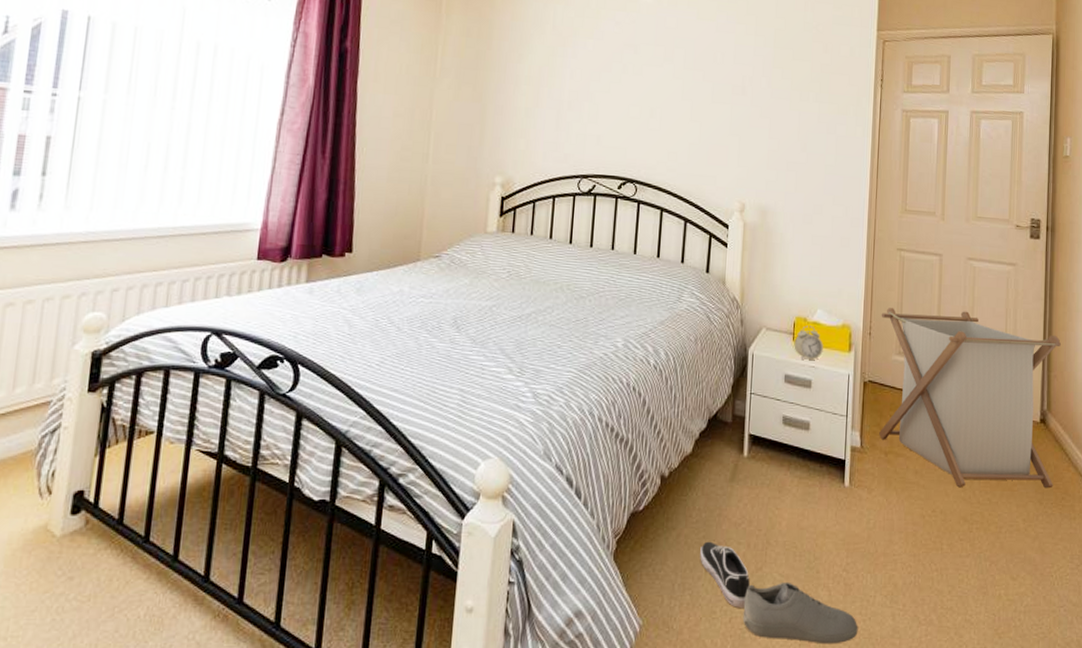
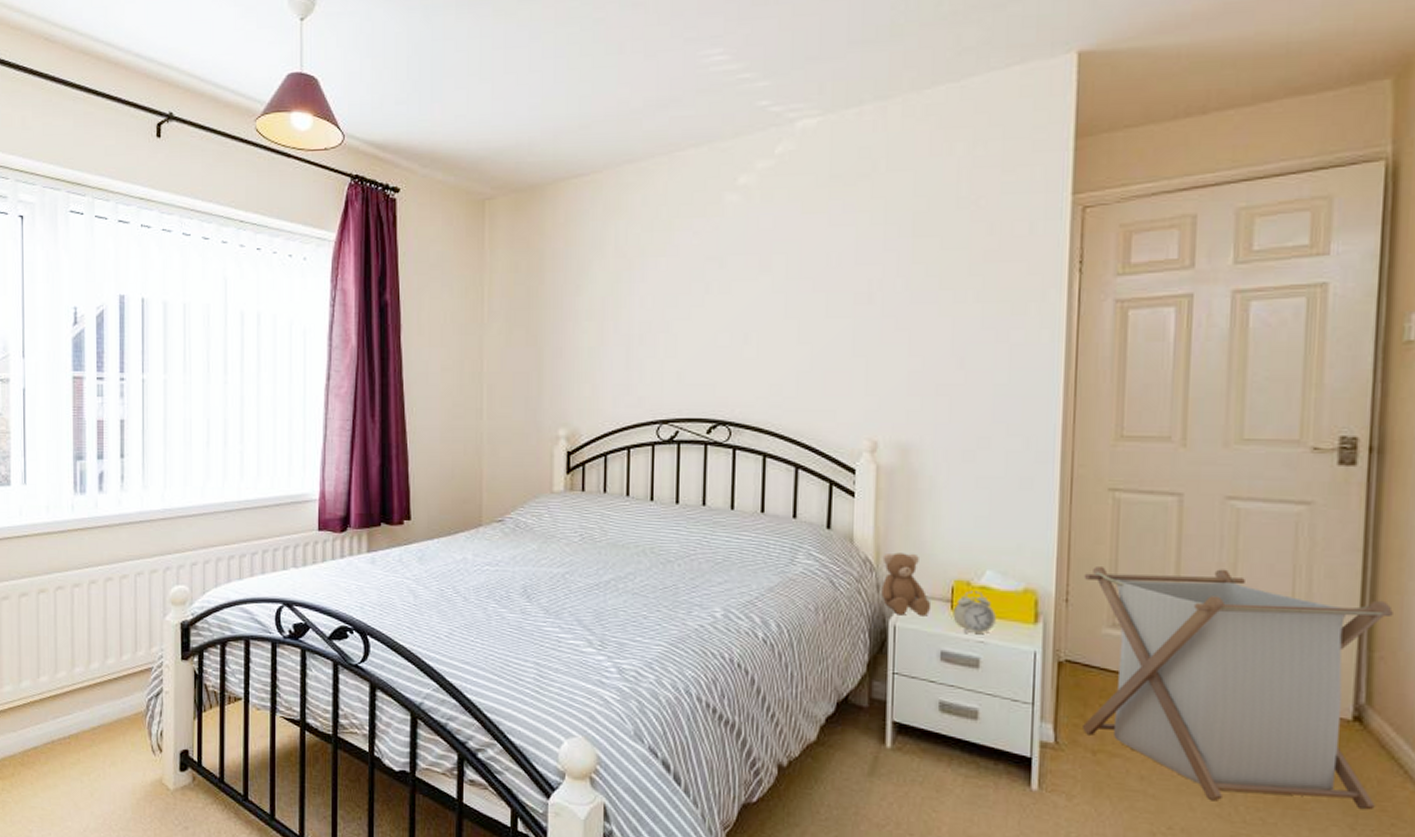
teddy bear: none [744,294,778,346] -> present [881,552,930,616]

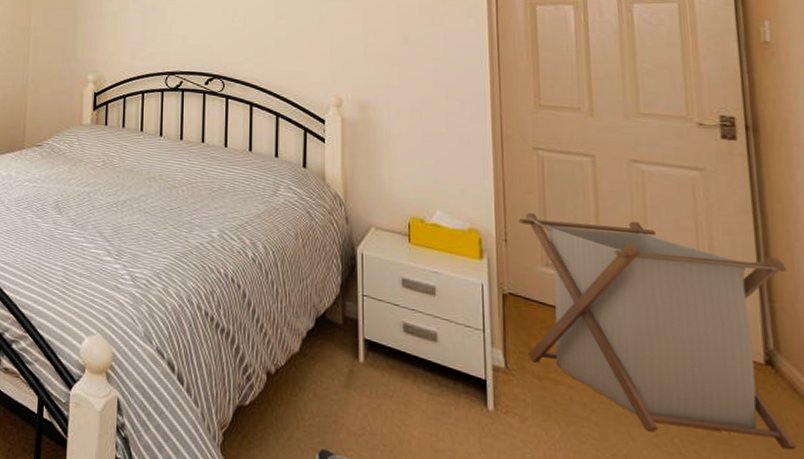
teddy bear: present [881,552,930,616] -> none [349,191,391,247]
alarm clock: present [952,591,996,634] -> none [410,227,447,265]

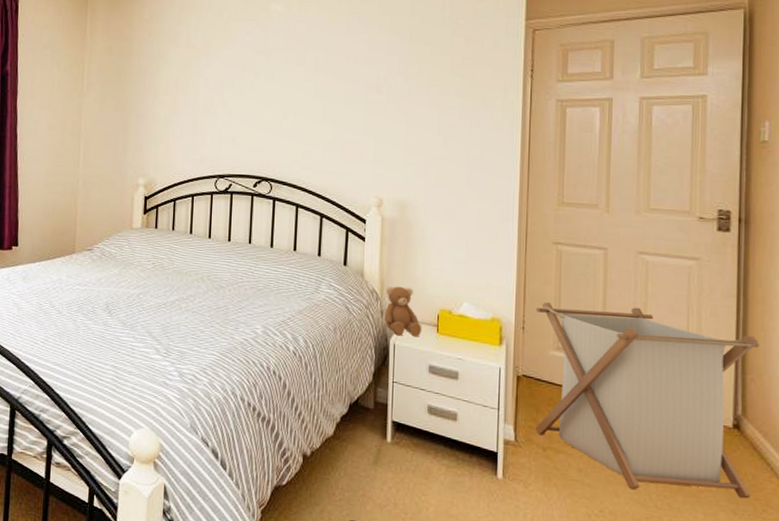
teddy bear: none [349,191,391,247] -> present [384,286,421,337]

